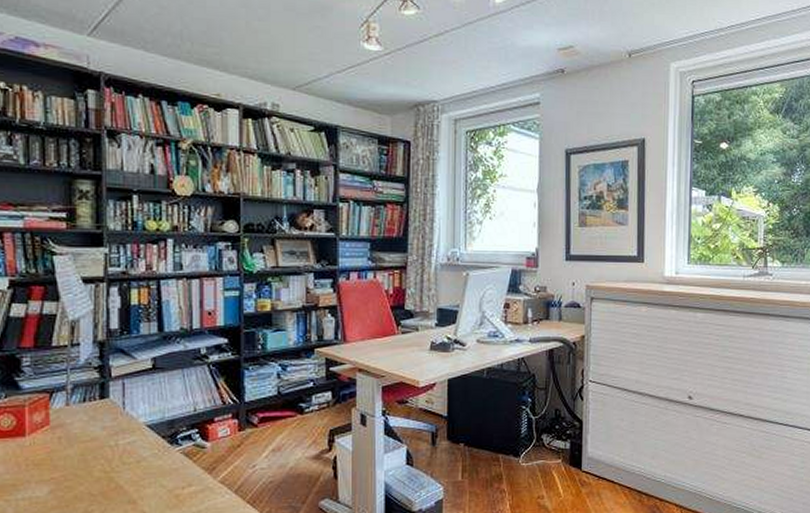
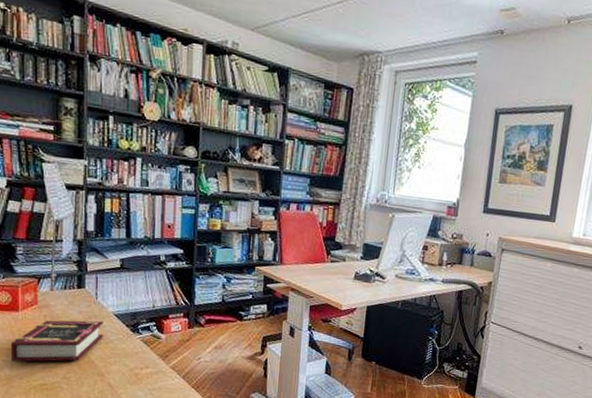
book: none [15,435,135,501] -> present [10,320,104,362]

